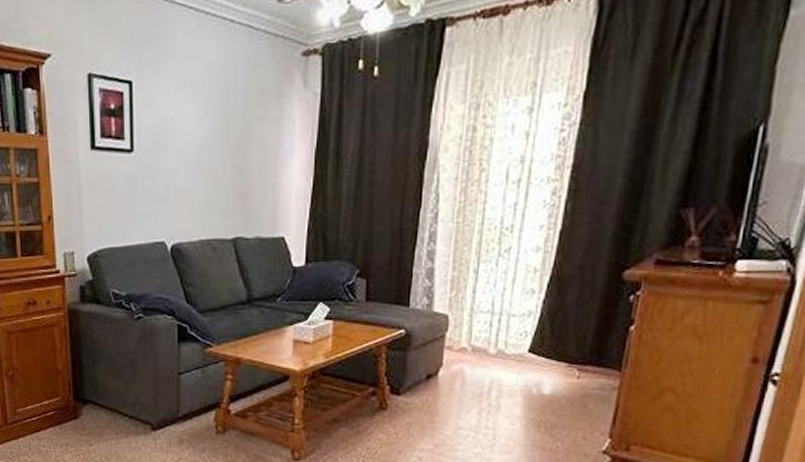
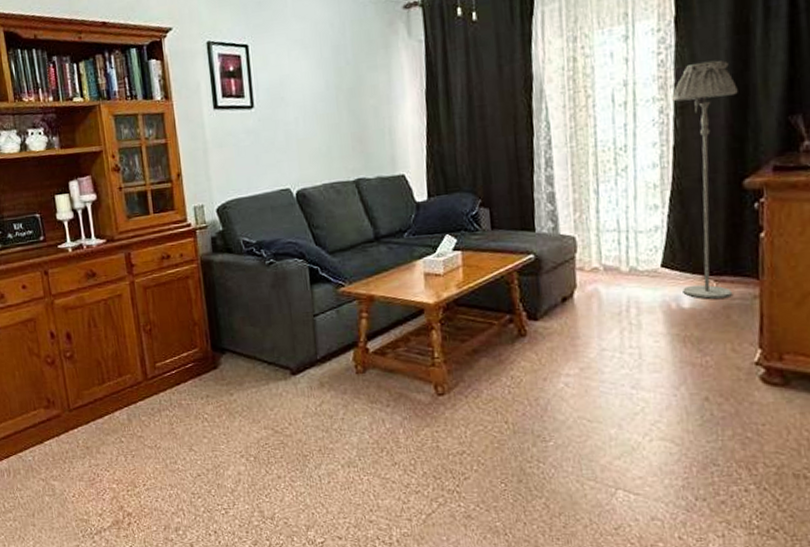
floor lamp: none [545,143,635,387] -> present [672,60,738,299]

